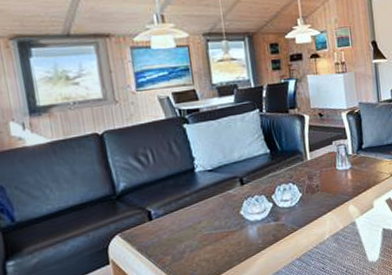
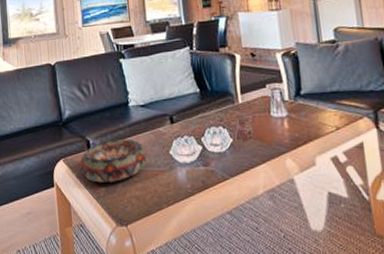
decorative bowl: none [139,204,217,253] -> present [79,139,147,183]

